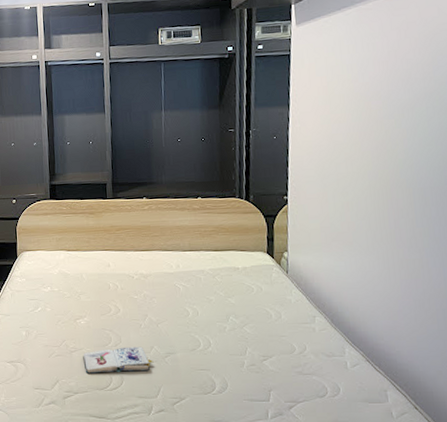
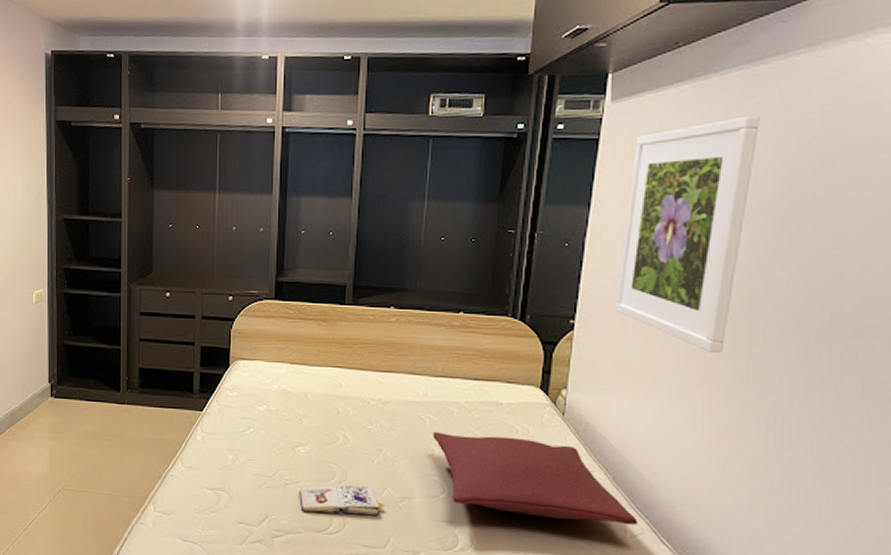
pillow: none [186,295,355,358] -> present [432,431,638,526]
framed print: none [316,29,408,214] -> present [613,116,760,354]

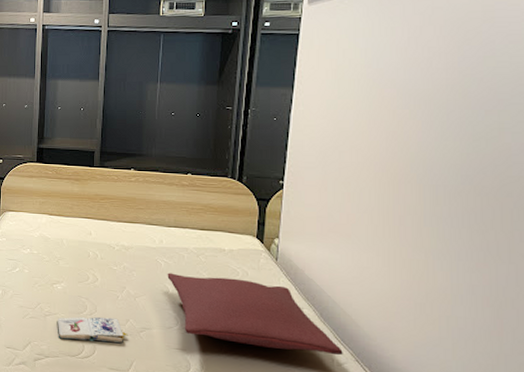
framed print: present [613,116,760,354] -> none [316,15,432,210]

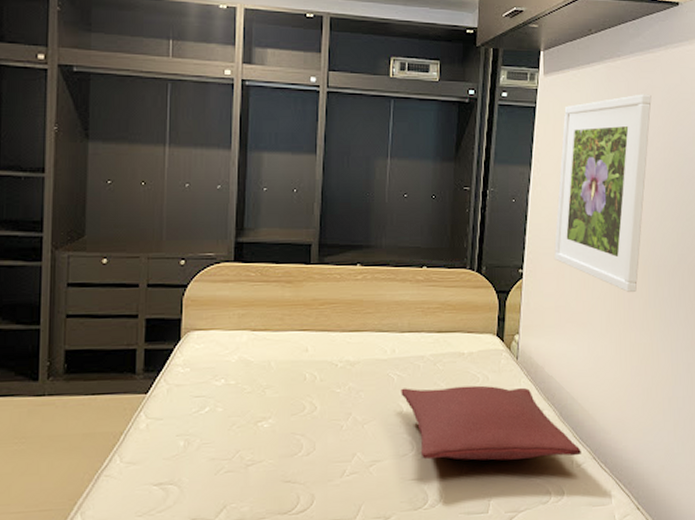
paperback book: present [57,317,128,344] -> none [262,454,355,494]
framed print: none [316,15,432,210] -> present [553,94,652,293]

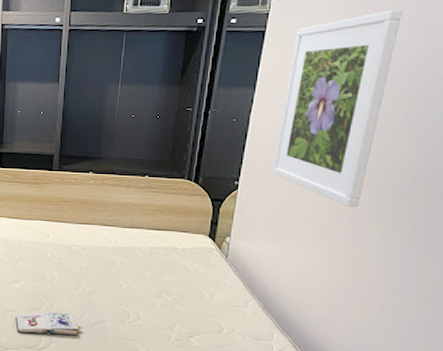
paperback book: none [262,454,355,494] -> present [15,312,83,336]
pillow: present [401,385,581,461] -> none [121,271,283,343]

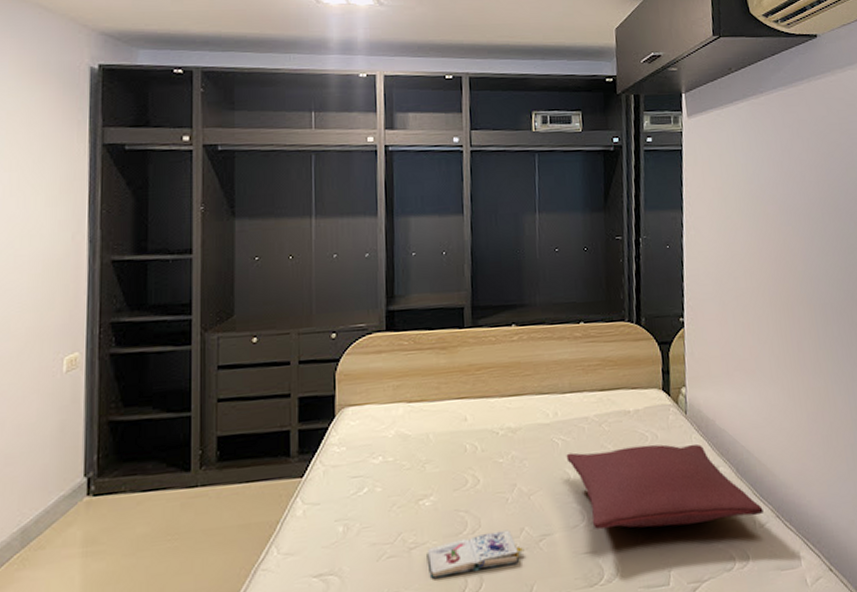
pillow: none [121,271,283,343] -> present [566,444,764,530]
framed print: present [271,9,402,208] -> none [711,128,805,335]

